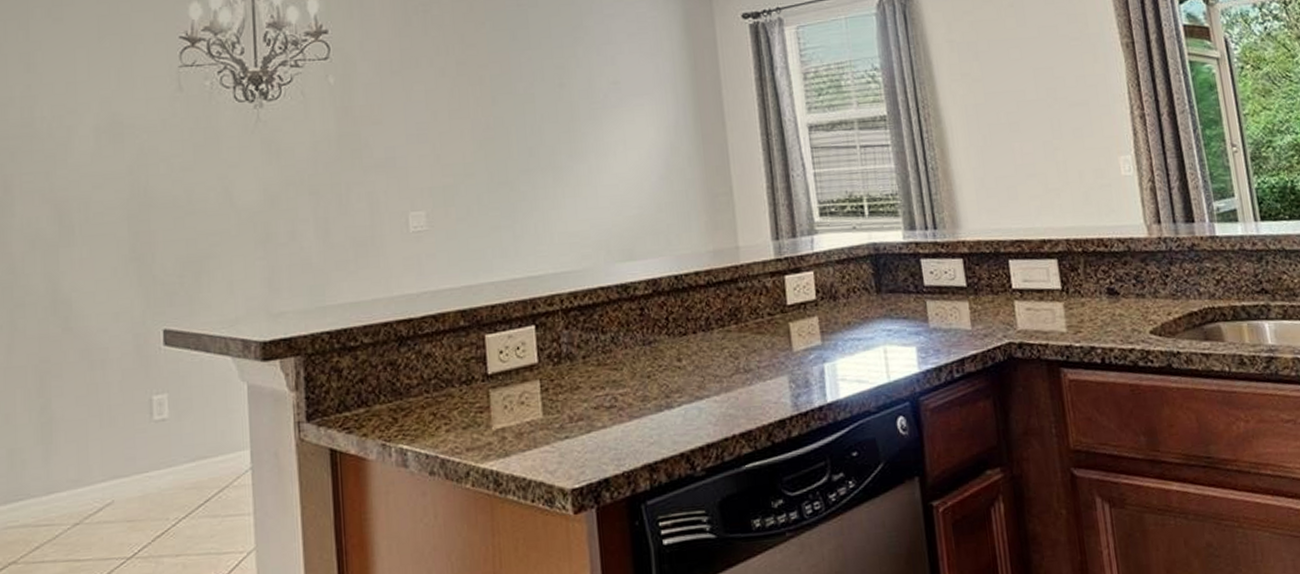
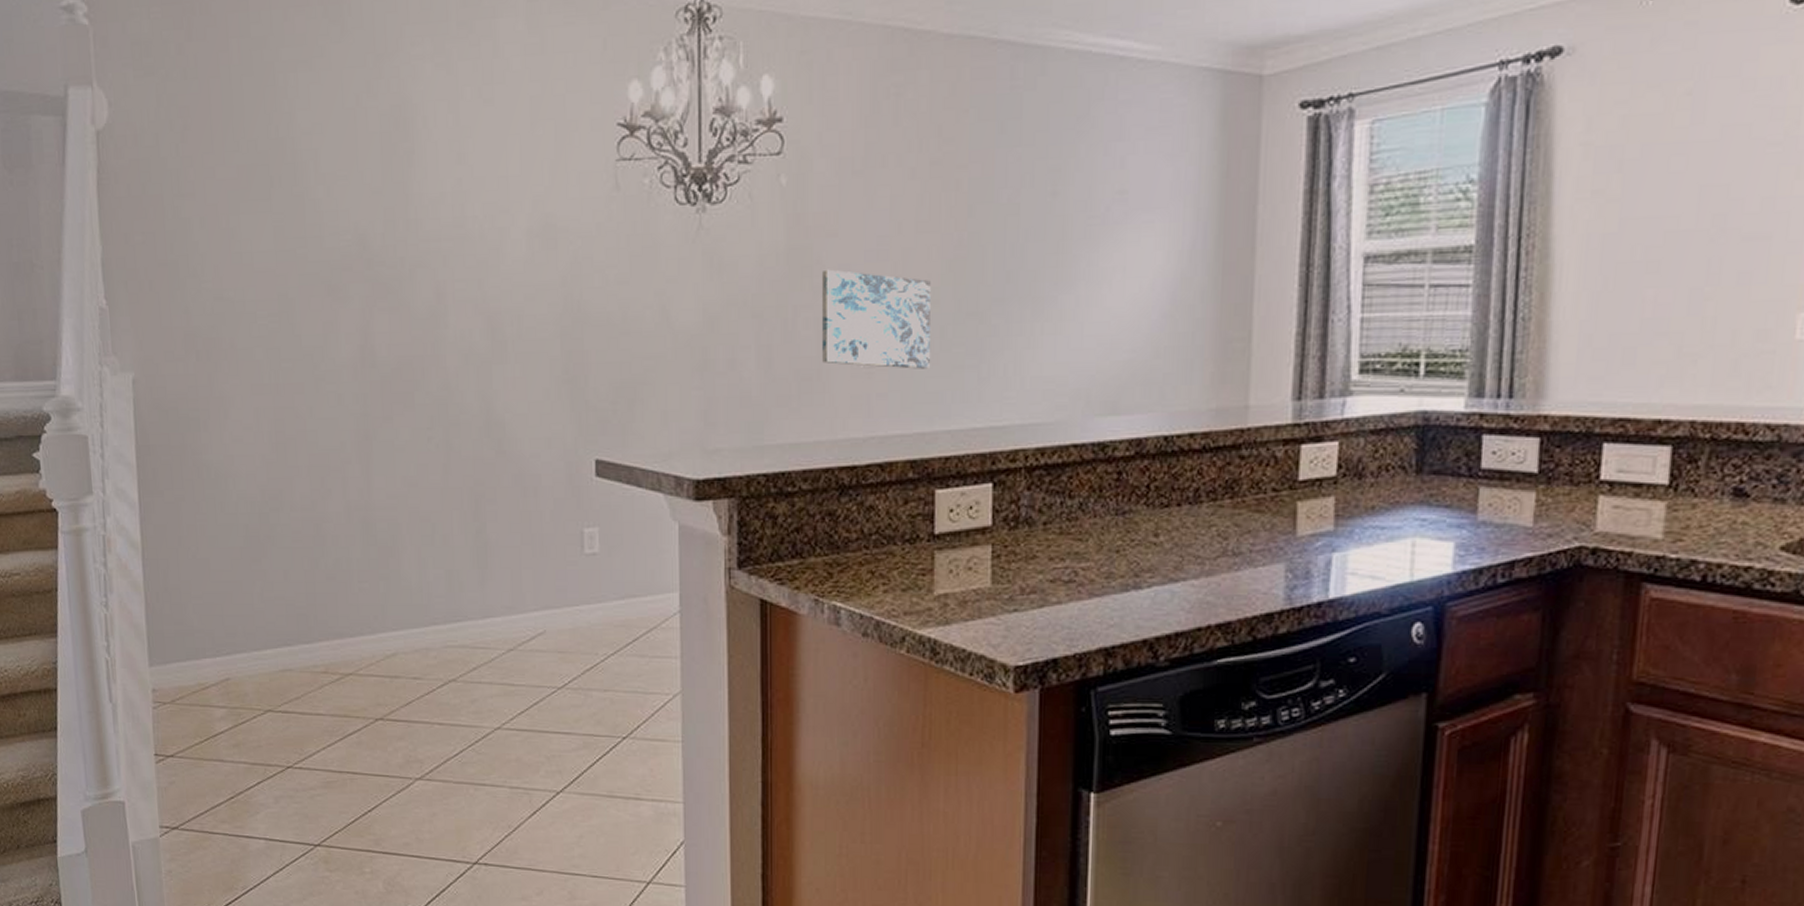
wall art: none [369,151,471,232] -> present [821,269,931,369]

